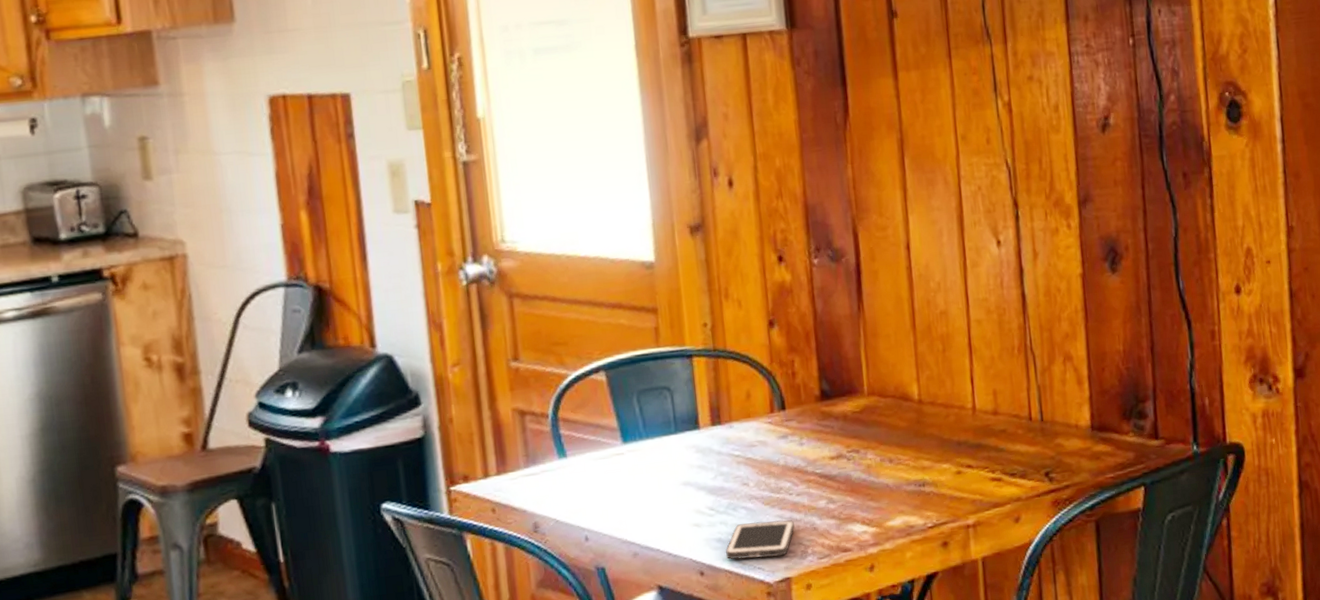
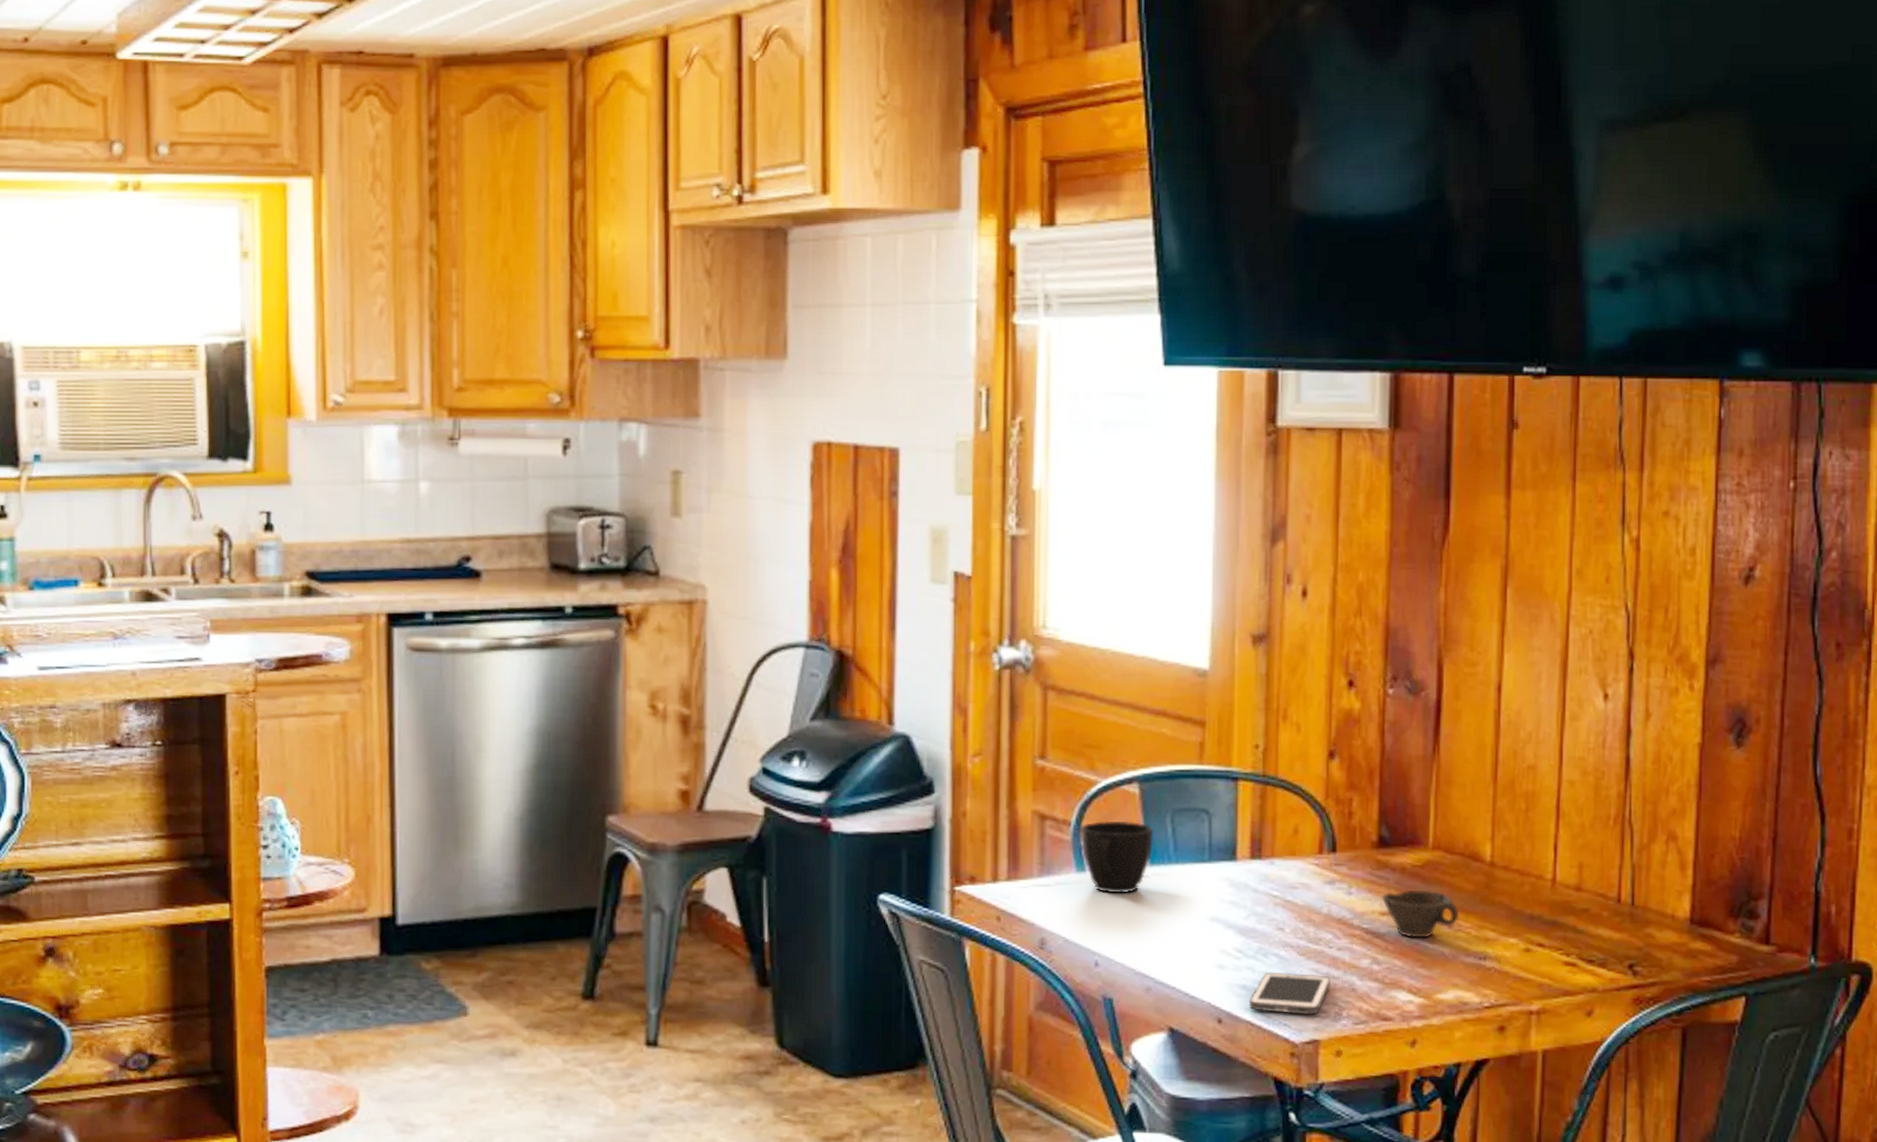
cup: none [558,406,625,474] -> present [1080,820,1154,894]
cup: none [829,431,898,476] -> present [1381,889,1460,938]

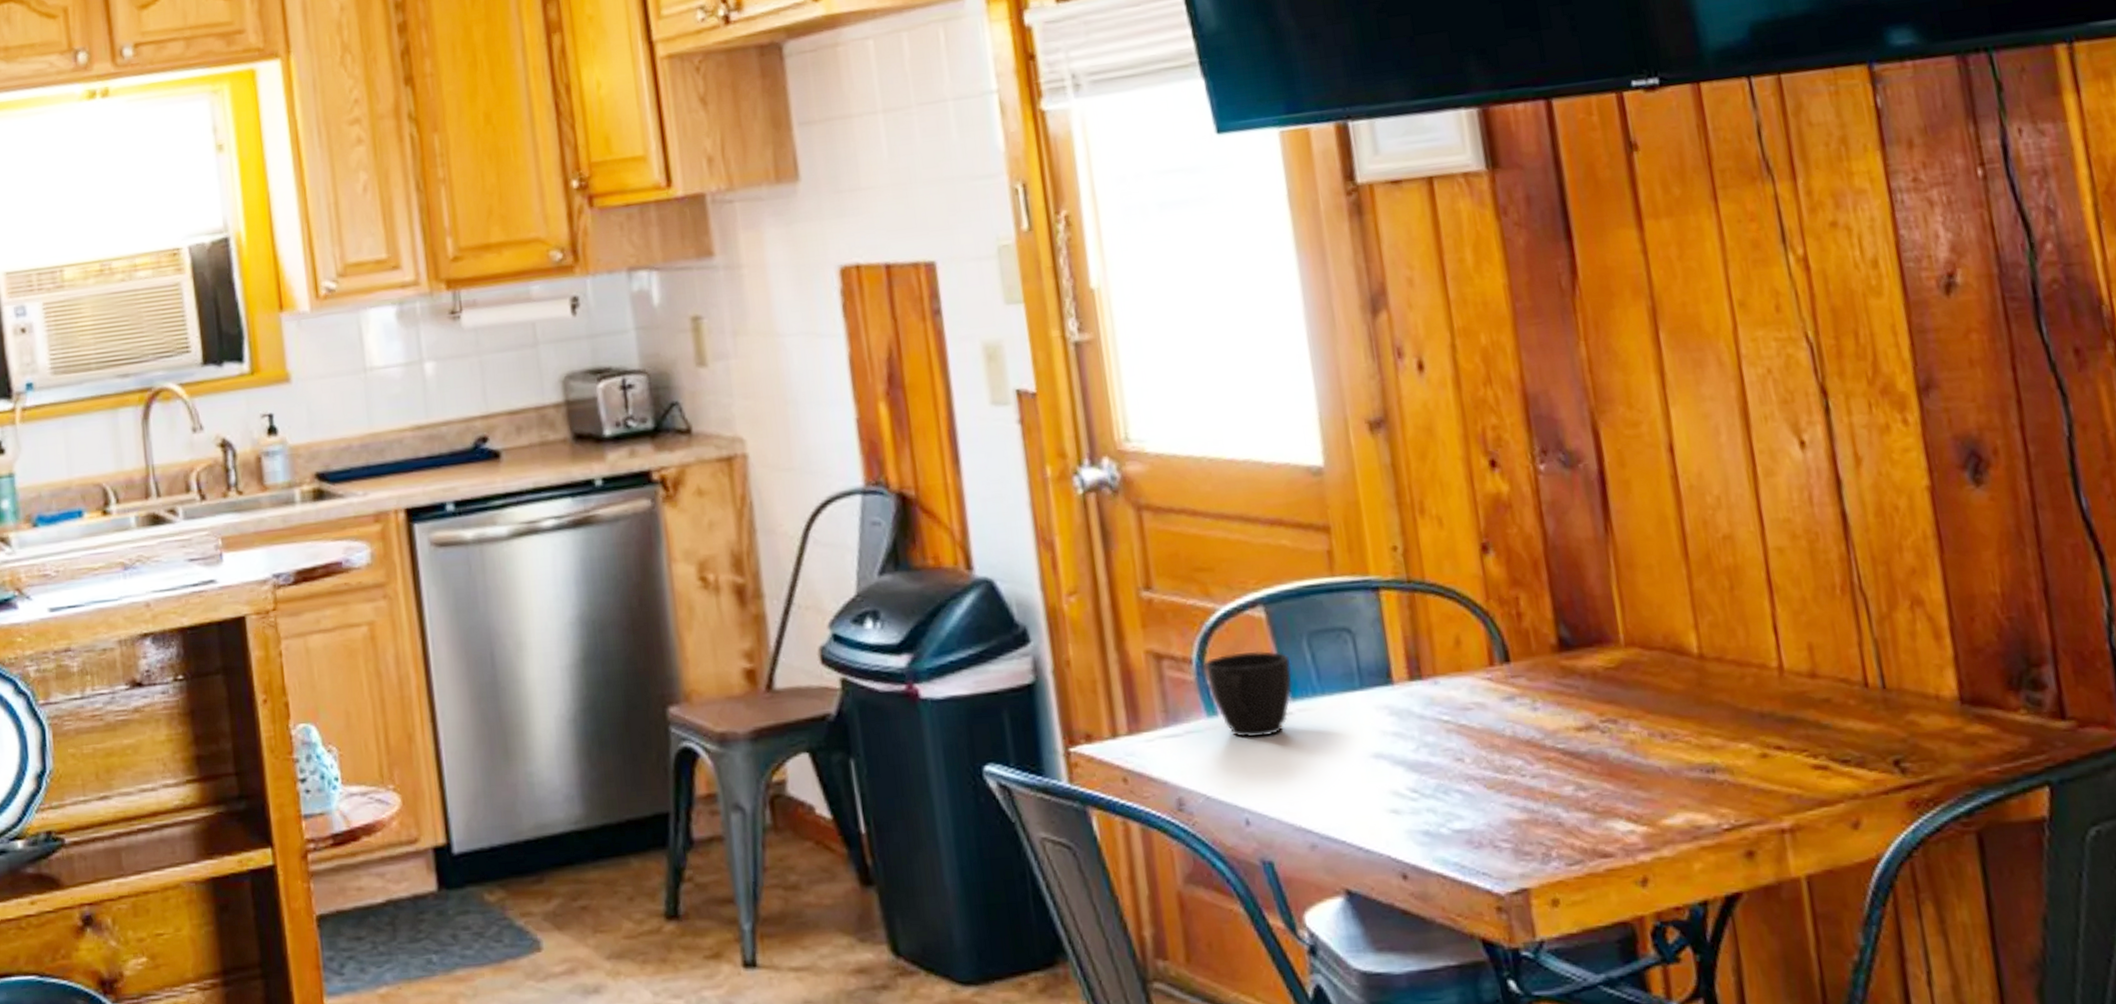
cell phone: present [1250,971,1332,1015] -> none [1436,809,1533,861]
cup: present [1381,889,1460,938] -> none [1573,695,1674,755]

